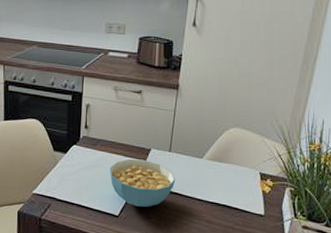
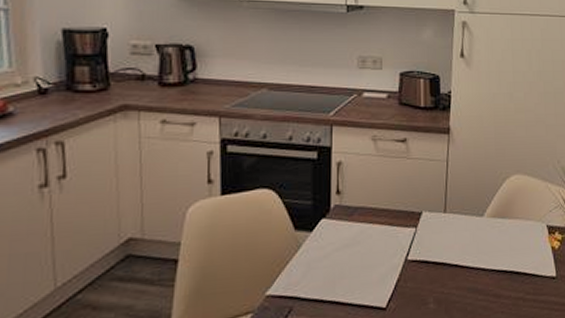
cereal bowl: present [109,159,176,207] -> none [371,227,454,291]

